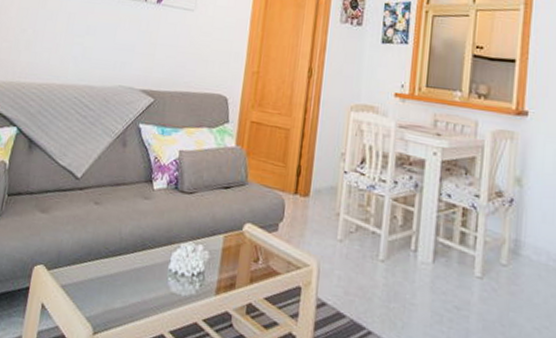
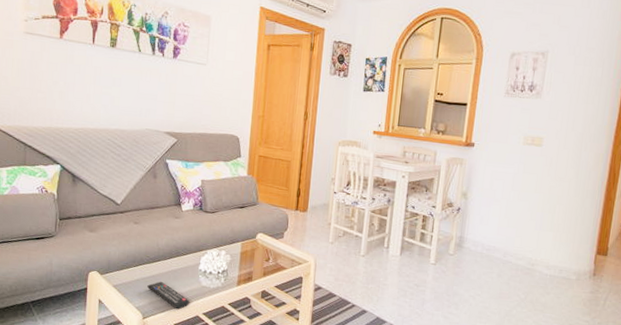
remote control: none [102,282,154,324] -> present [147,281,190,310]

